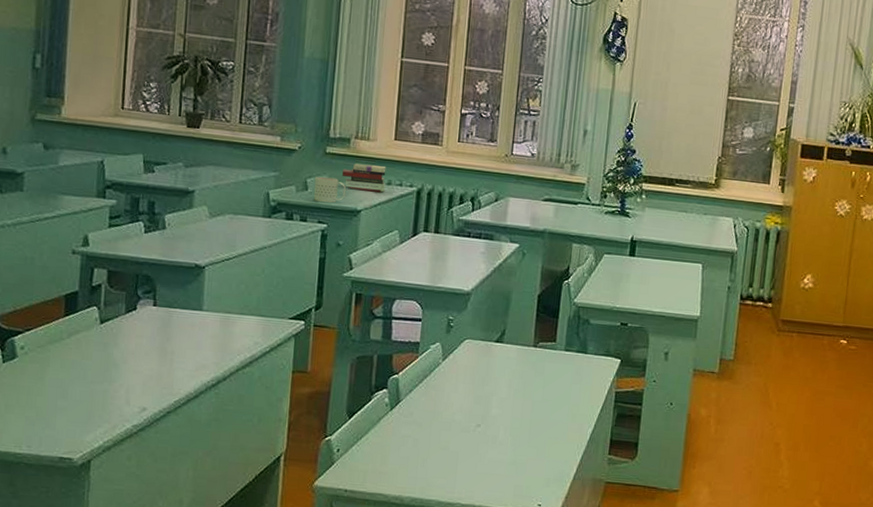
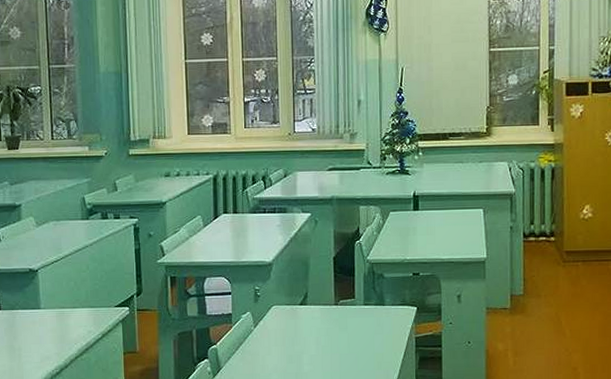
mug: present [313,176,346,204] -> none [122,176,150,200]
books: present [341,163,387,193] -> none [145,160,184,185]

